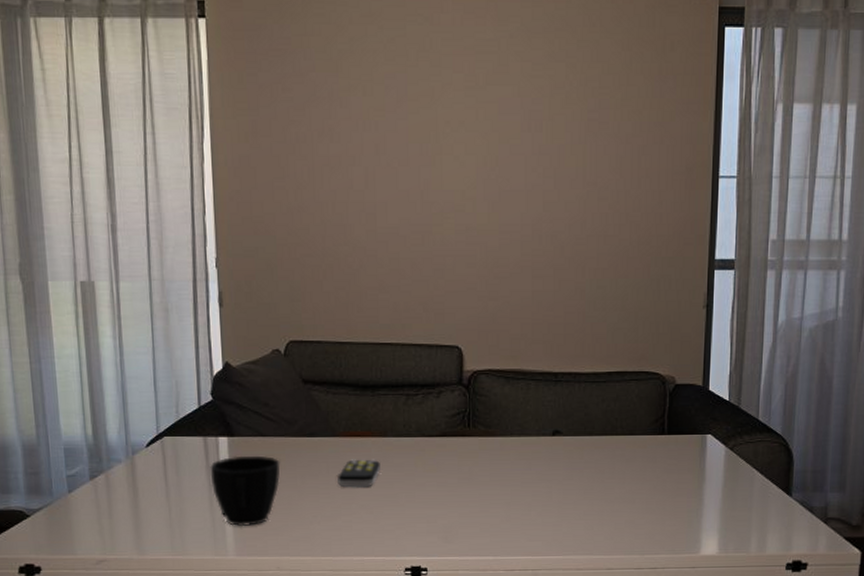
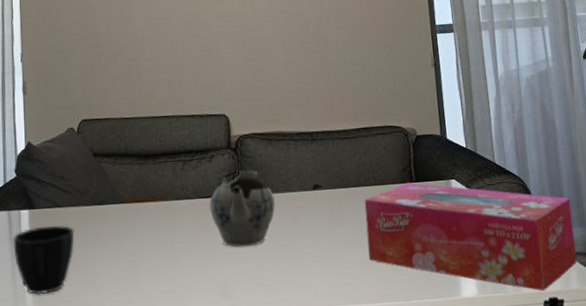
remote control: present [337,459,380,488] -> none [125,222,163,250]
teapot: none [434,409,508,491] -> present [209,170,275,247]
tissue box: none [607,434,834,554] -> present [364,182,577,291]

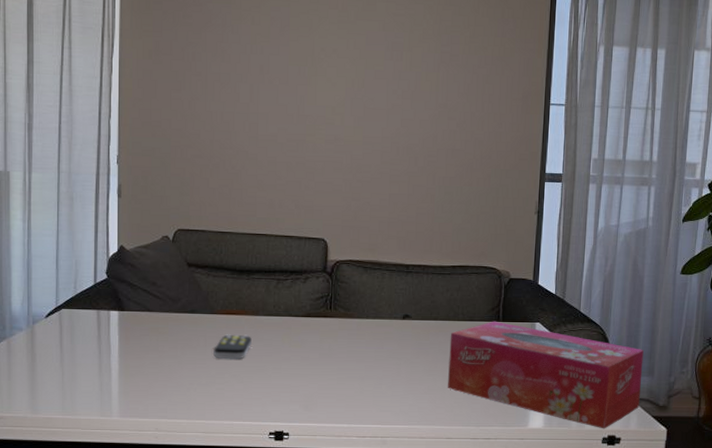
cup: present [13,225,75,295] -> none [101,328,164,391]
remote control: none [125,222,163,250] -> present [213,334,252,360]
teapot: present [209,170,275,247] -> none [300,294,364,366]

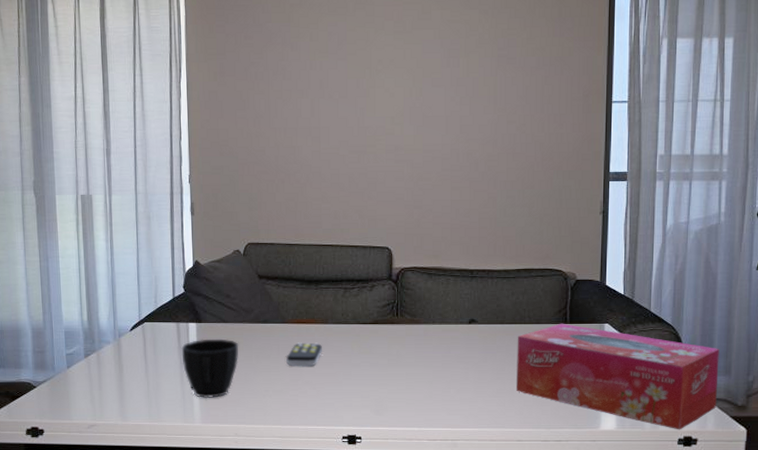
cup: none [101,328,164,391] -> present [181,338,239,399]

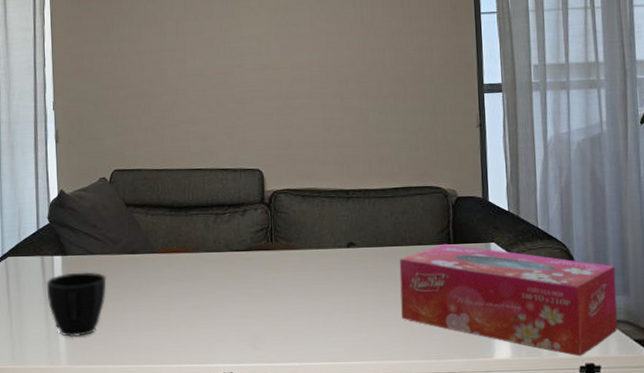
remote control: present [286,342,322,367] -> none [156,273,194,299]

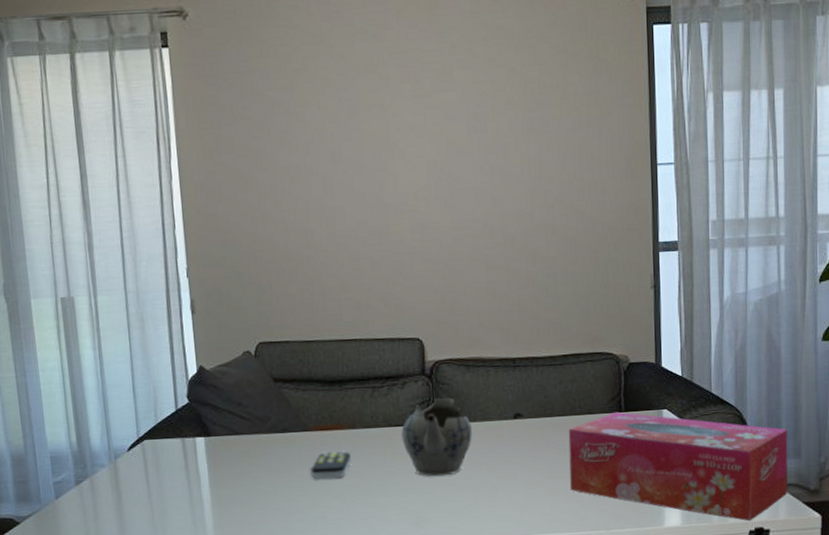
cup: present [46,272,107,338] -> none [189,453,256,523]
remote control: none [156,273,194,299] -> present [310,450,351,479]
teapot: none [241,225,308,301] -> present [401,397,472,477]

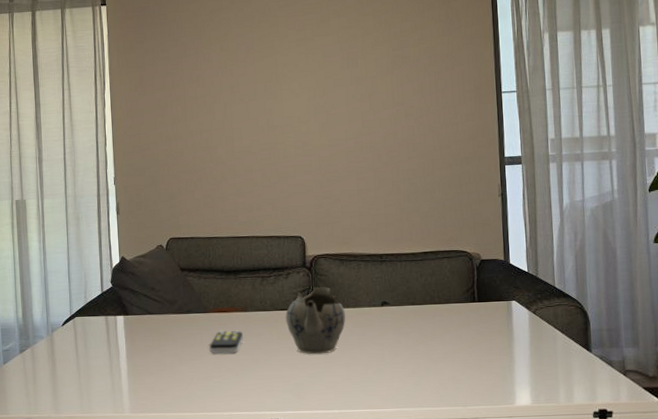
tissue box: present [568,411,788,522] -> none [428,302,628,403]

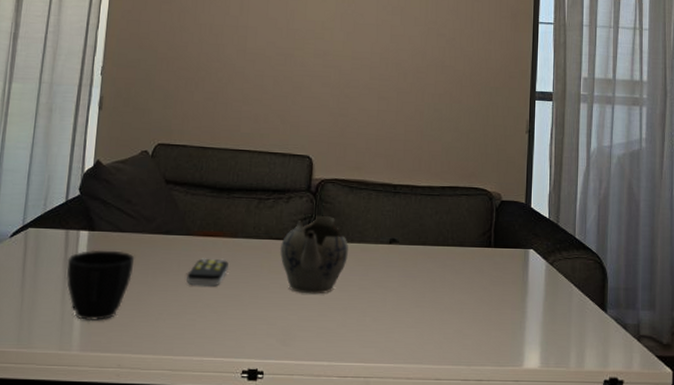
cup: none [110,330,165,389] -> present [66,249,135,322]

